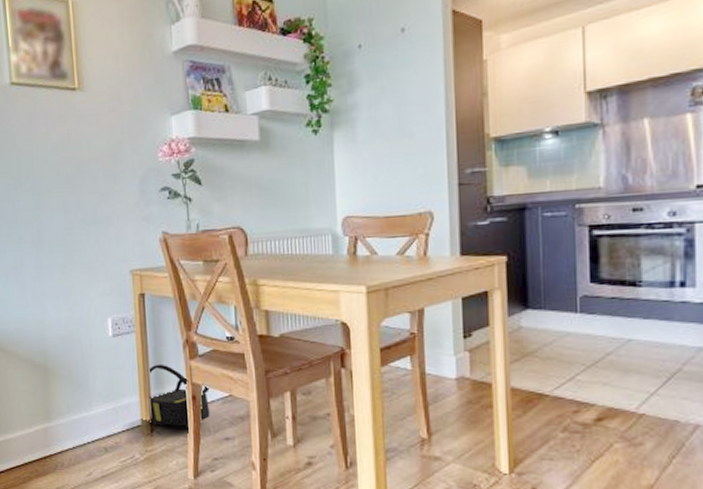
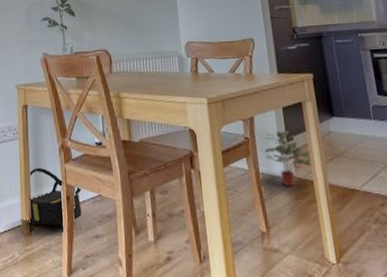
potted plant: none [433,325,494,389] -> present [264,130,314,186]

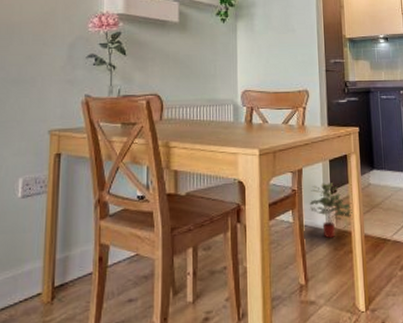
backpack: present [28,167,82,229] -> none [50,225,117,294]

